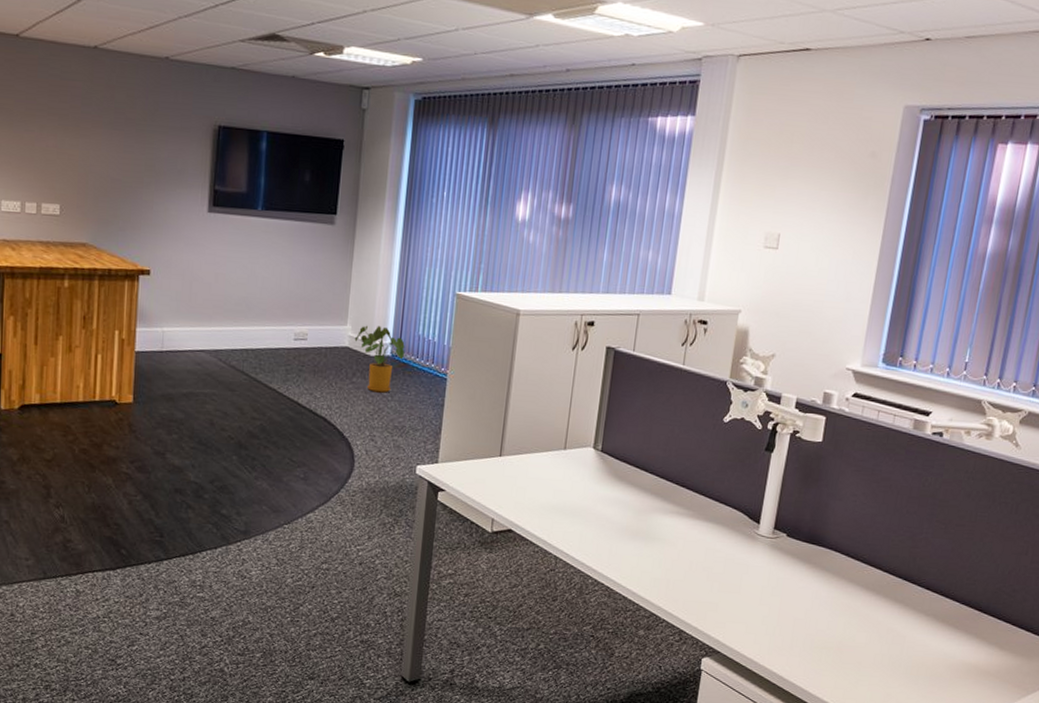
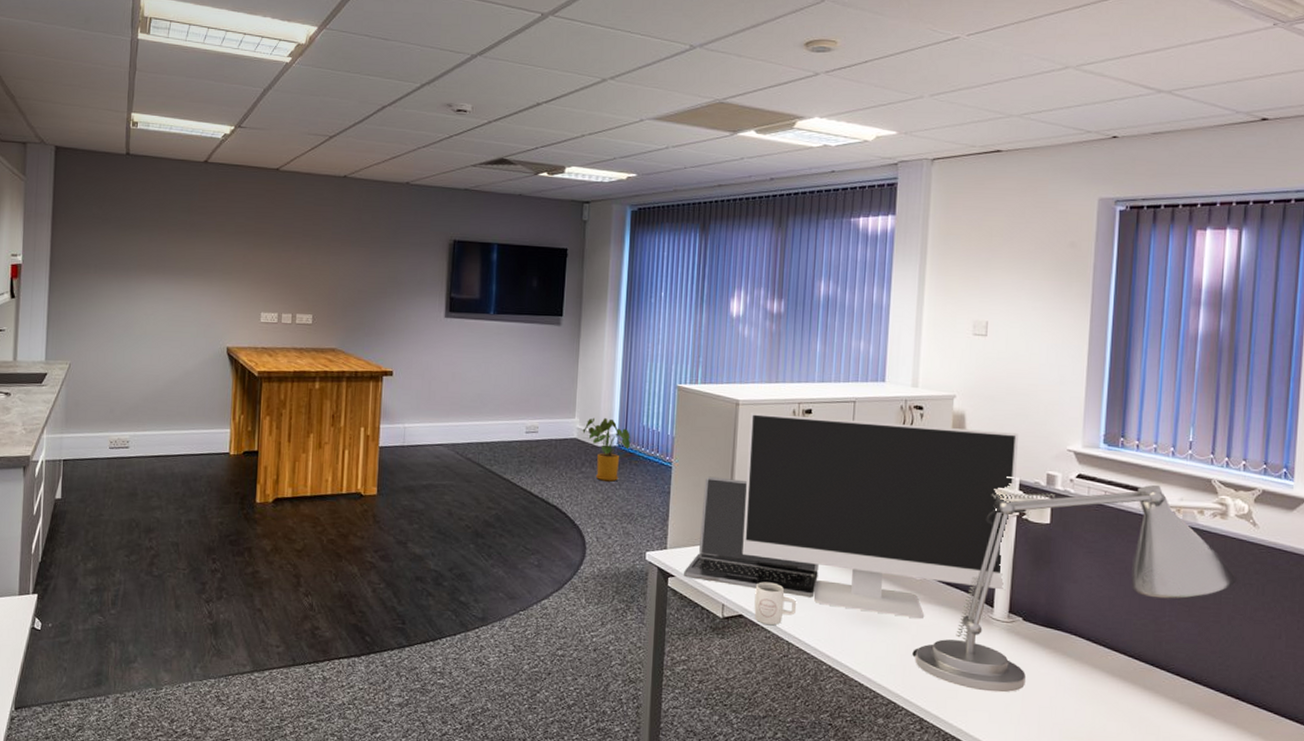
laptop: none [454,389,591,513] -> present [684,476,819,598]
computer monitor: none [514,324,800,534] -> present [742,413,1018,618]
mug: none [523,497,566,541] -> present [754,582,796,626]
desk lamp: none [677,404,994,606] -> present [912,484,1237,693]

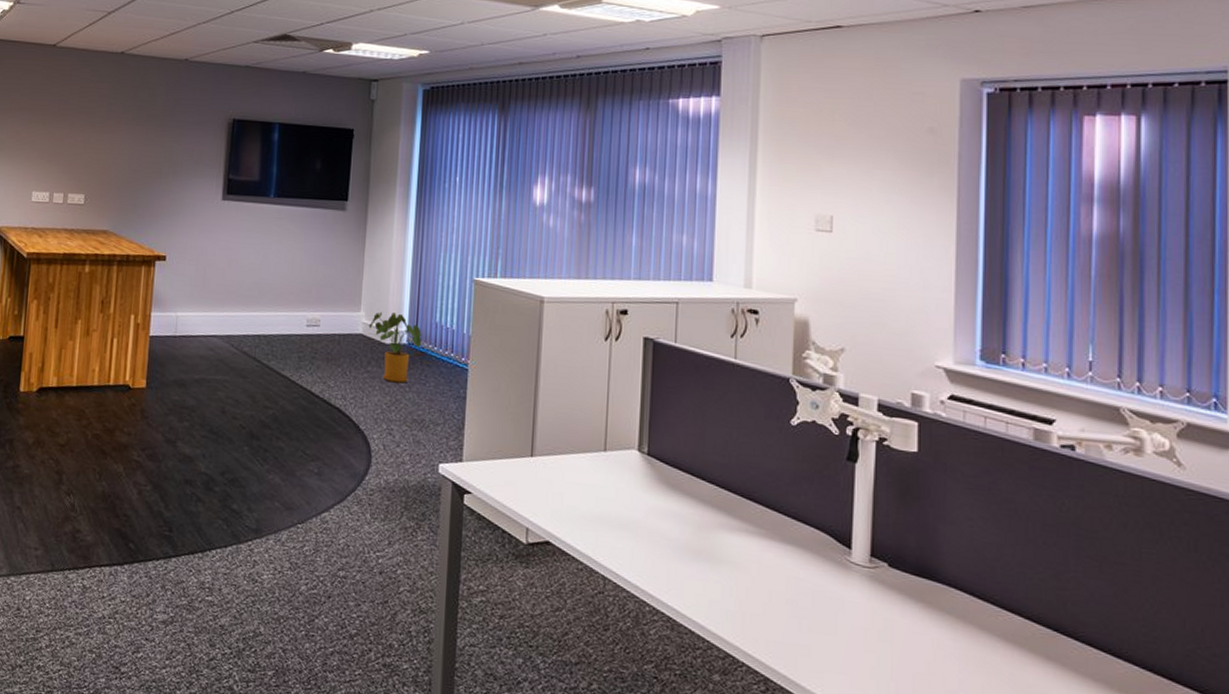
laptop: present [684,476,819,598] -> none [482,381,639,526]
computer monitor: present [742,413,1018,618] -> none [548,312,874,557]
mug: present [754,582,796,626] -> none [563,504,612,556]
desk lamp: present [912,484,1237,693] -> none [753,411,1160,653]

